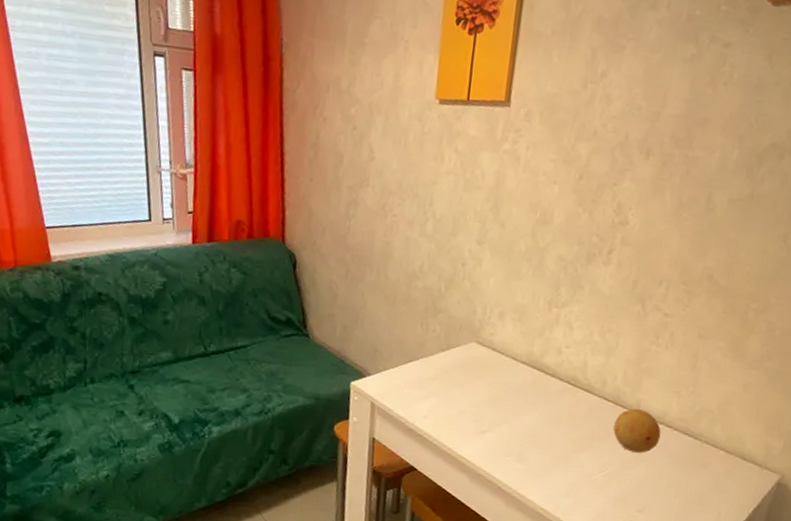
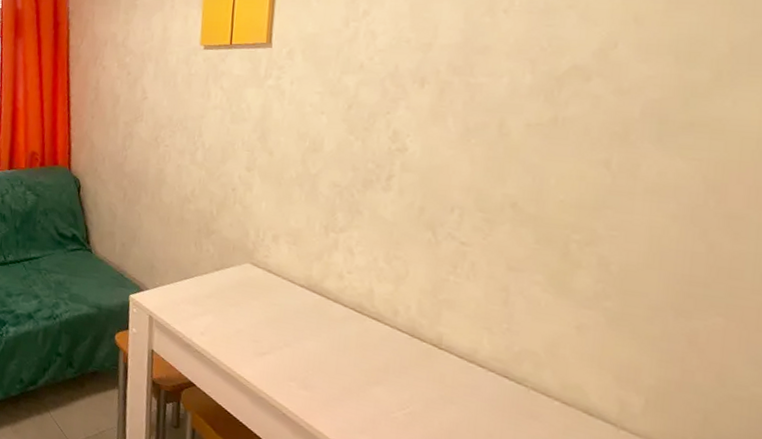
fruit: present [613,409,662,453] -> none [412,342,472,394]

